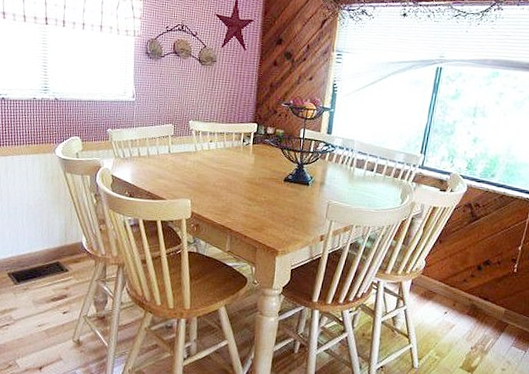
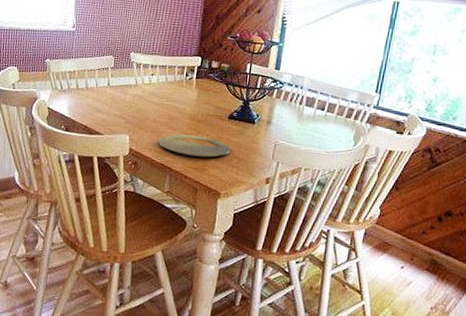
plate: none [218,197,288,218] -> present [158,134,231,158]

